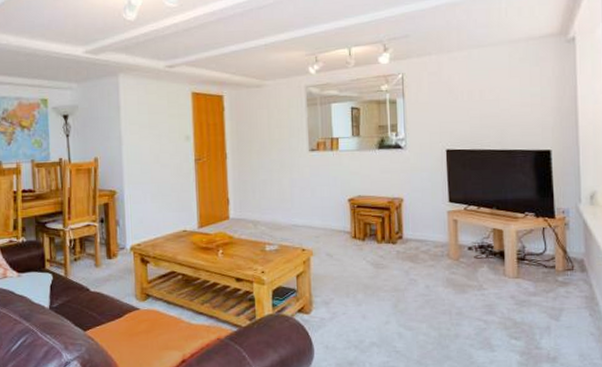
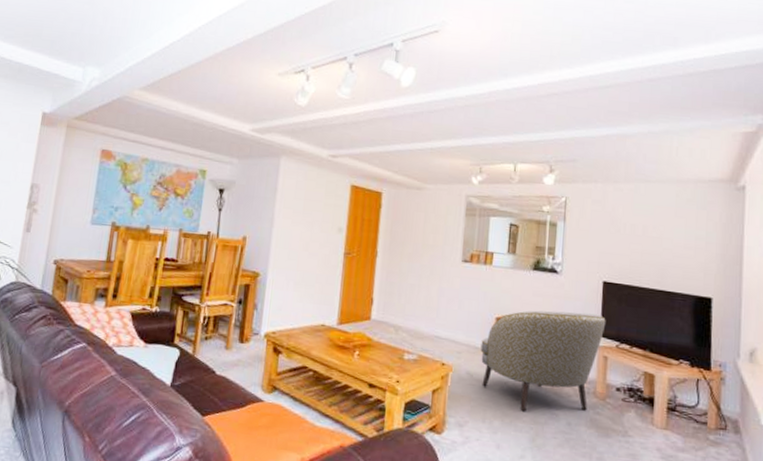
armchair: none [337,182,453,282] -> present [480,310,606,412]

